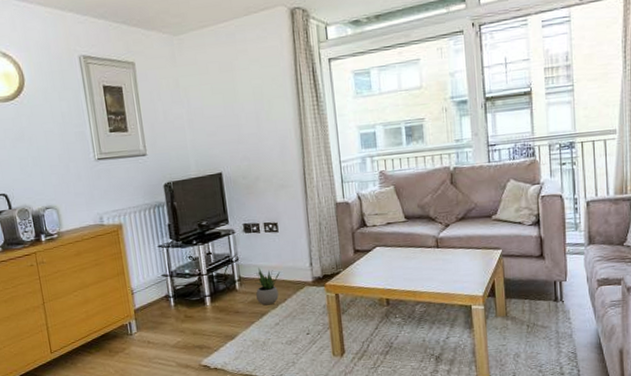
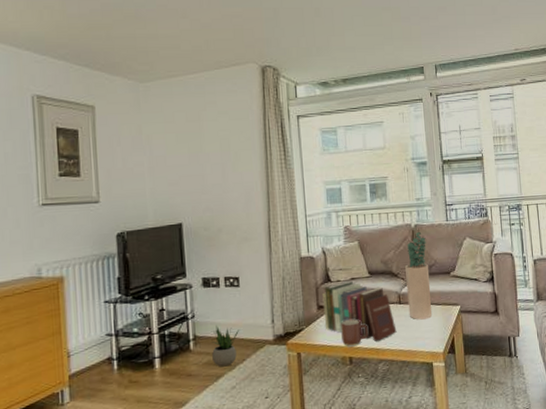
books: none [358,225,434,284] -> present [322,281,397,341]
mug: none [377,263,406,289] -> present [341,319,369,347]
vase: none [443,170,472,264] -> present [405,227,433,320]

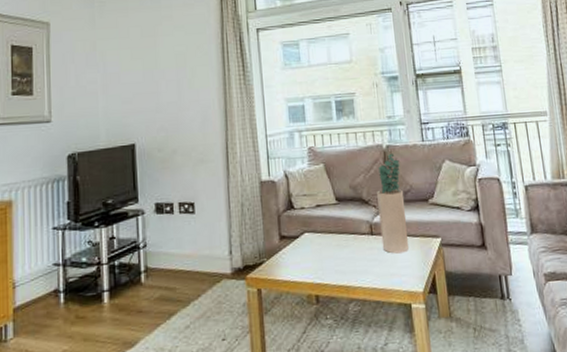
potted plant: present [211,325,240,367] -> none [164,256,195,303]
books: present [322,281,397,341] -> none [285,208,369,278]
mug: present [341,319,369,347] -> none [305,252,337,283]

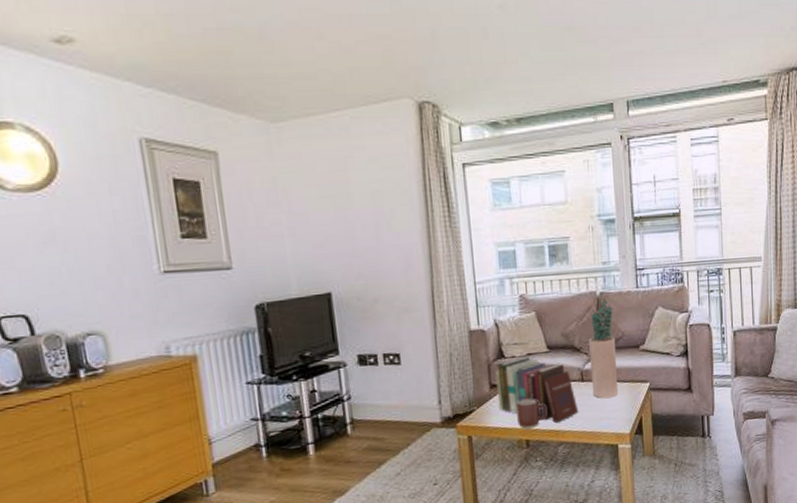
books: none [285,208,369,278] -> present [495,357,579,423]
mug: none [305,252,337,283] -> present [516,399,548,429]

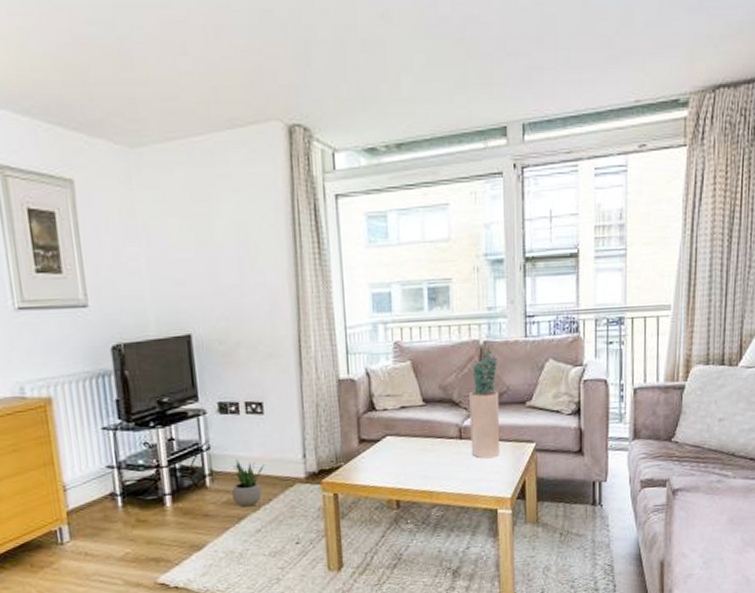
potted plant: none [371,407,403,453] -> present [231,459,265,508]
books: present [495,357,579,423] -> none [365,410,455,483]
mug: present [516,399,548,429] -> none [387,456,421,488]

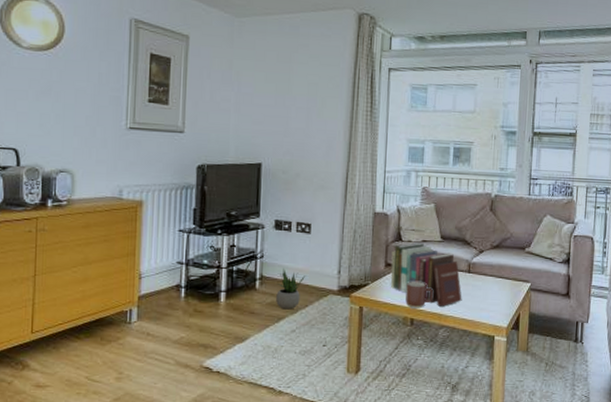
books: none [365,410,455,483] -> present [390,242,462,307]
mug: none [387,456,421,488] -> present [405,281,434,308]
vase: present [469,345,501,459] -> none [477,198,505,292]

